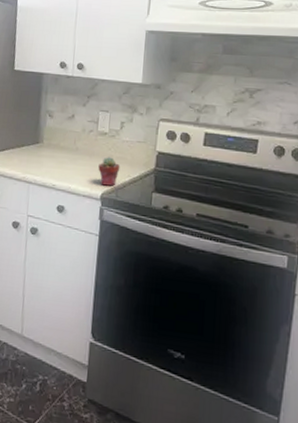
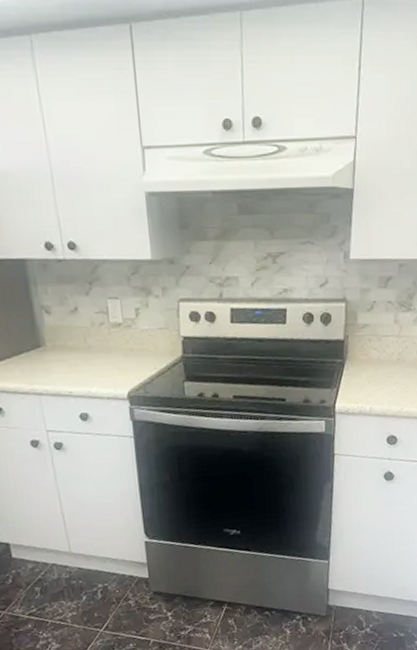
potted succulent: present [98,157,120,186] -> none [118,350,144,383]

